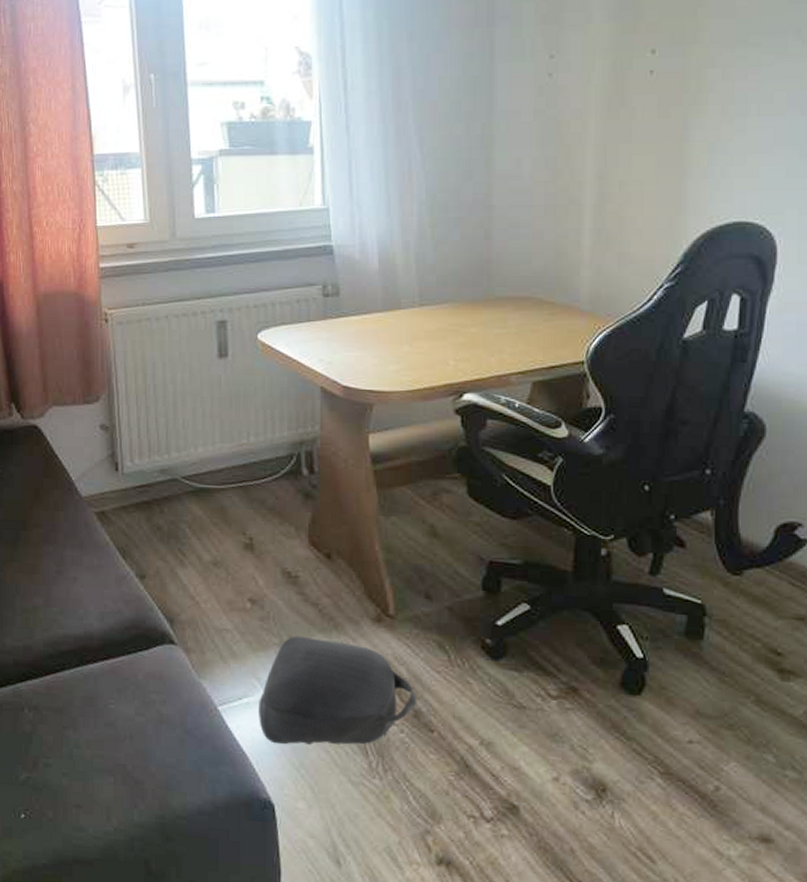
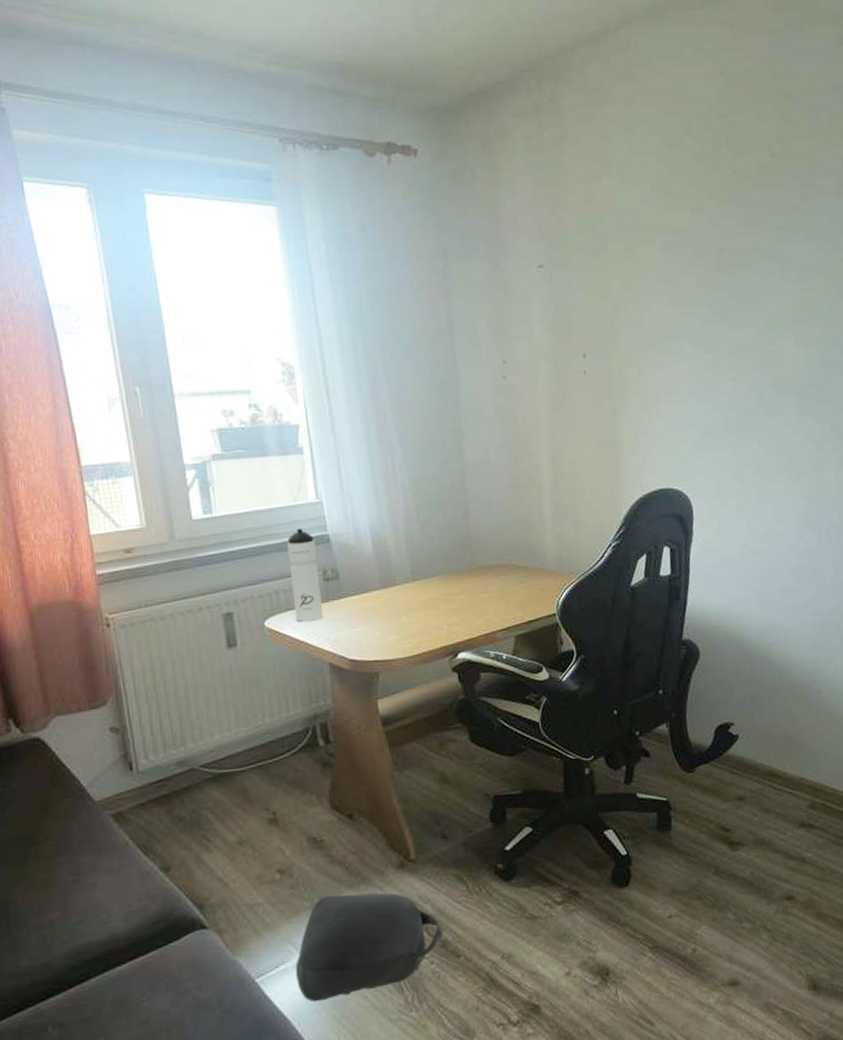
water bottle: none [288,236,319,340] -> present [287,528,323,623]

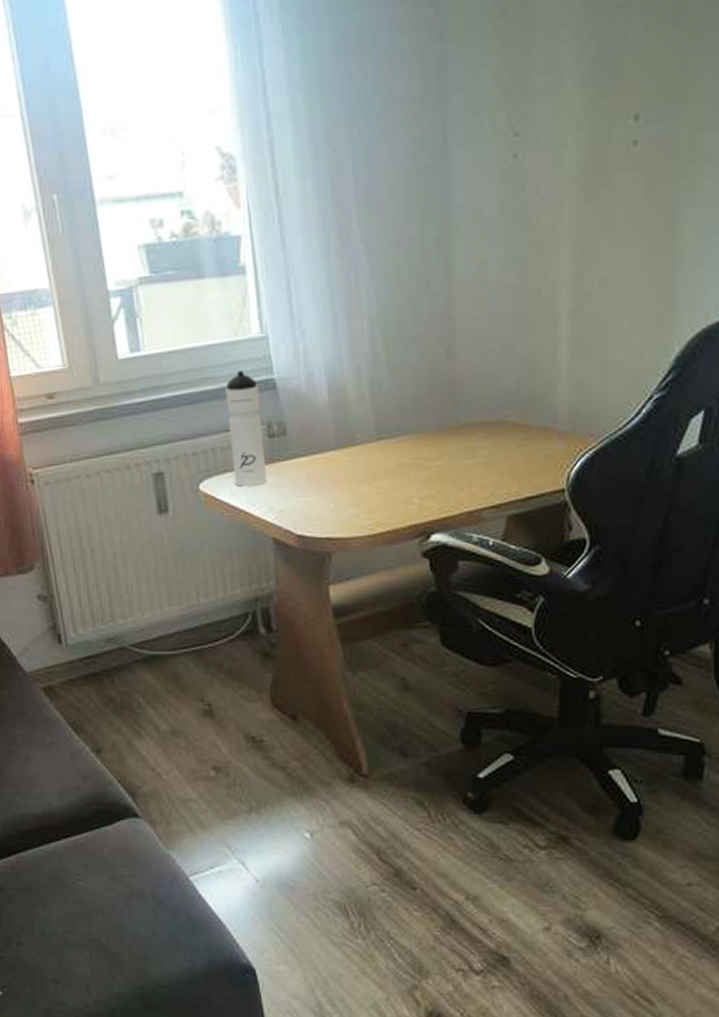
backpack: present [295,892,444,1002] -> none [231,801,398,911]

